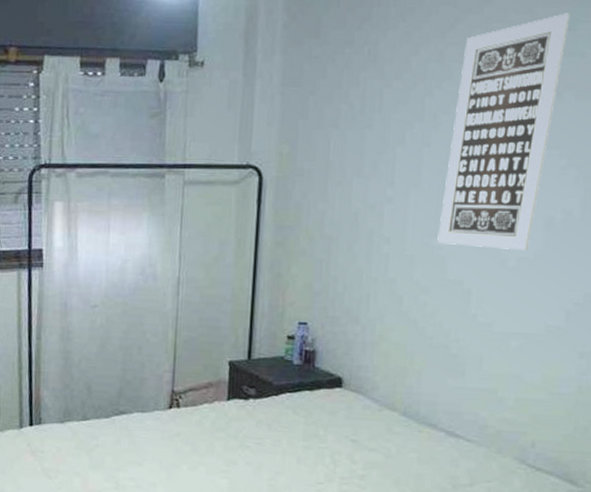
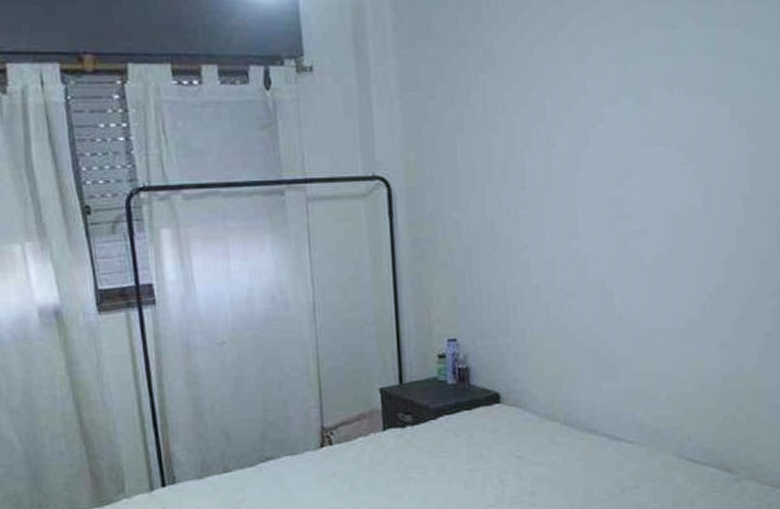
wall art: present [437,13,570,251] -> none [574,11,671,248]

